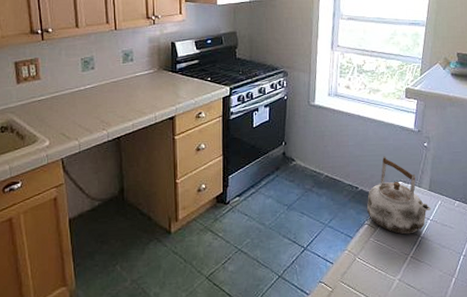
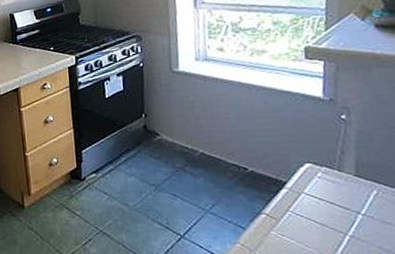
kettle: present [366,156,432,235] -> none [261,131,363,231]

